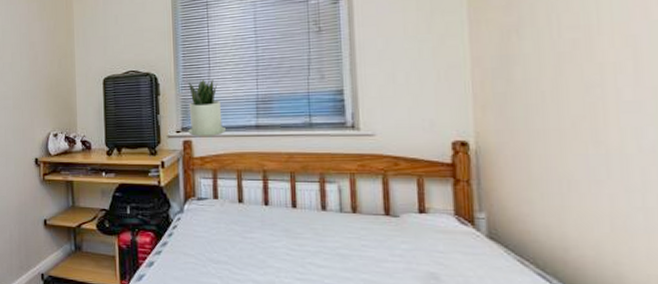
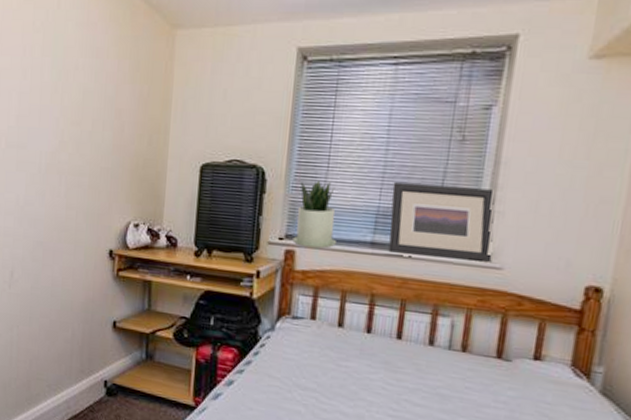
picture frame: none [266,68,364,132] -> present [388,182,495,263]

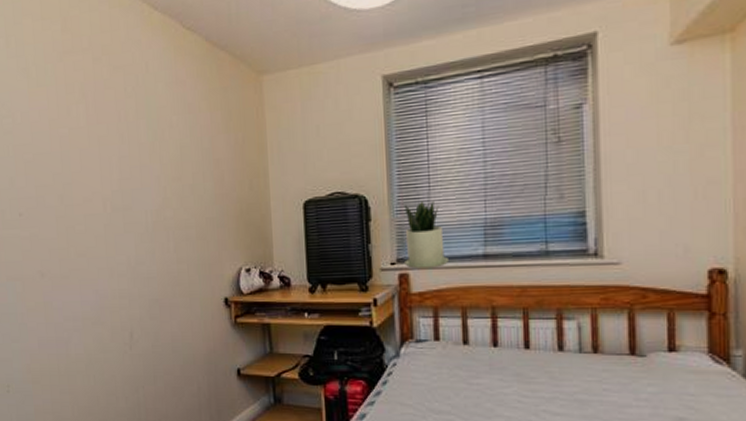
picture frame: present [388,182,495,263] -> none [496,186,608,262]

